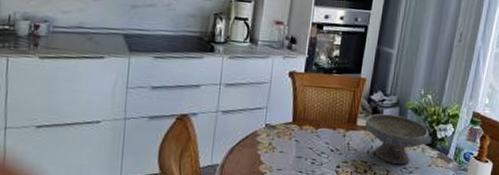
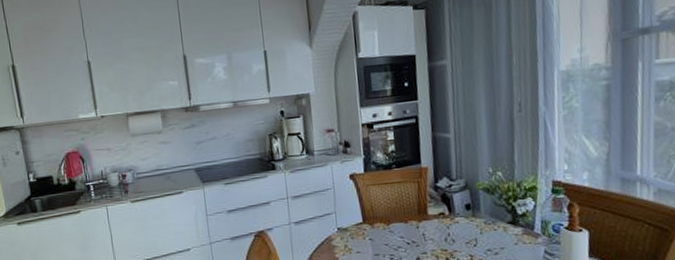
bowl: present [365,113,429,165] -> none [436,198,508,248]

